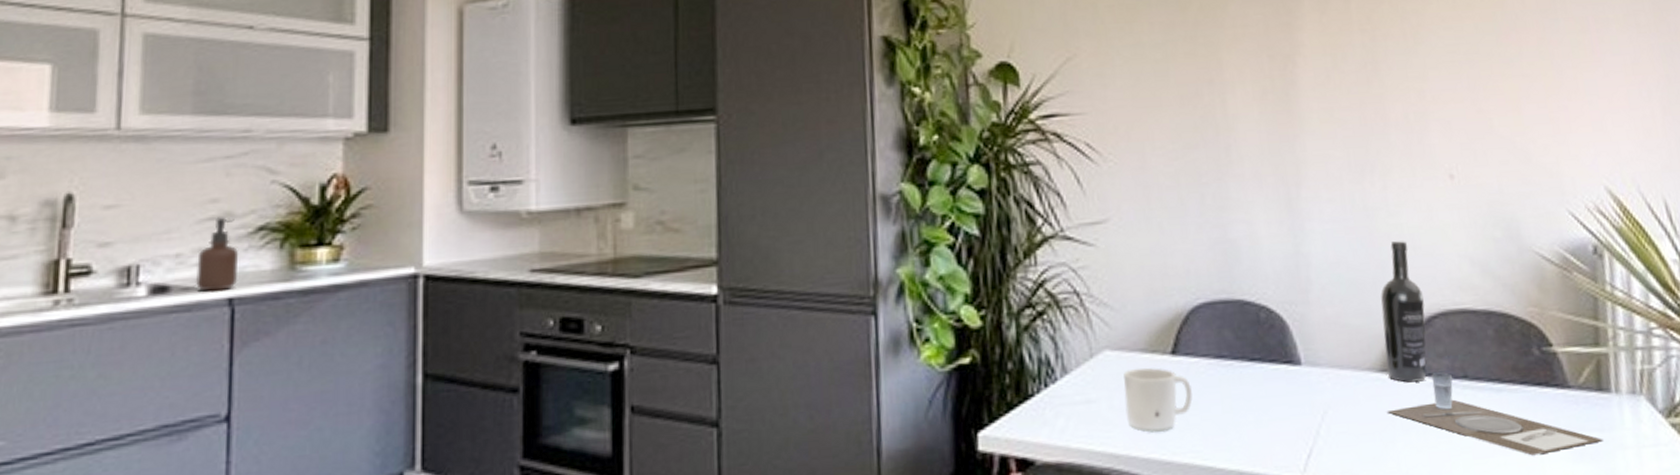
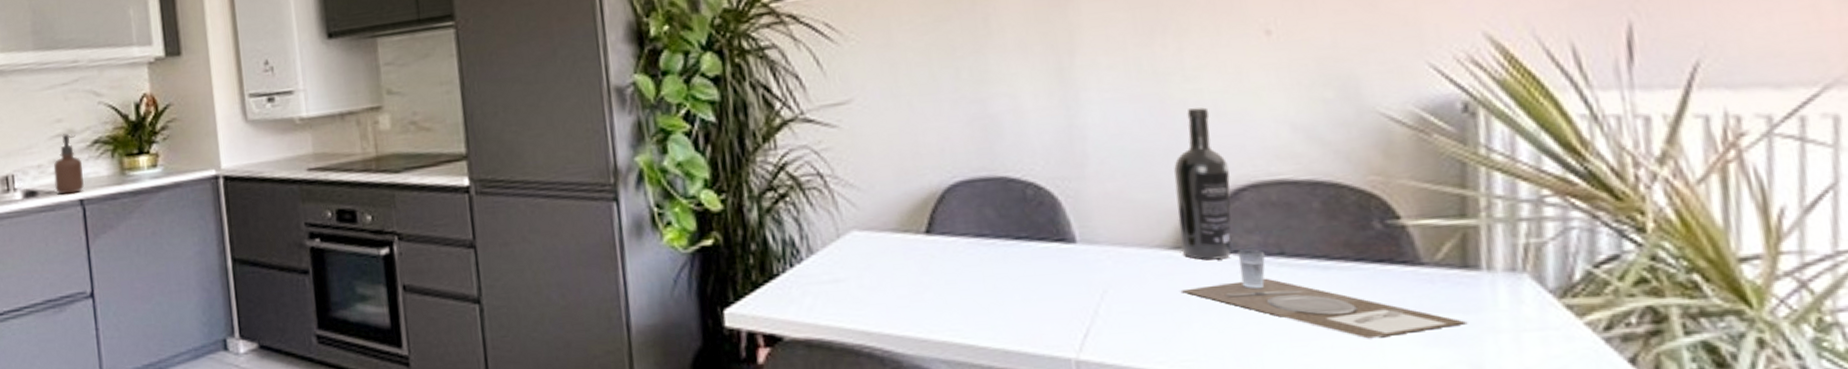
mug: present [1123,367,1193,433] -> none [873,247,950,311]

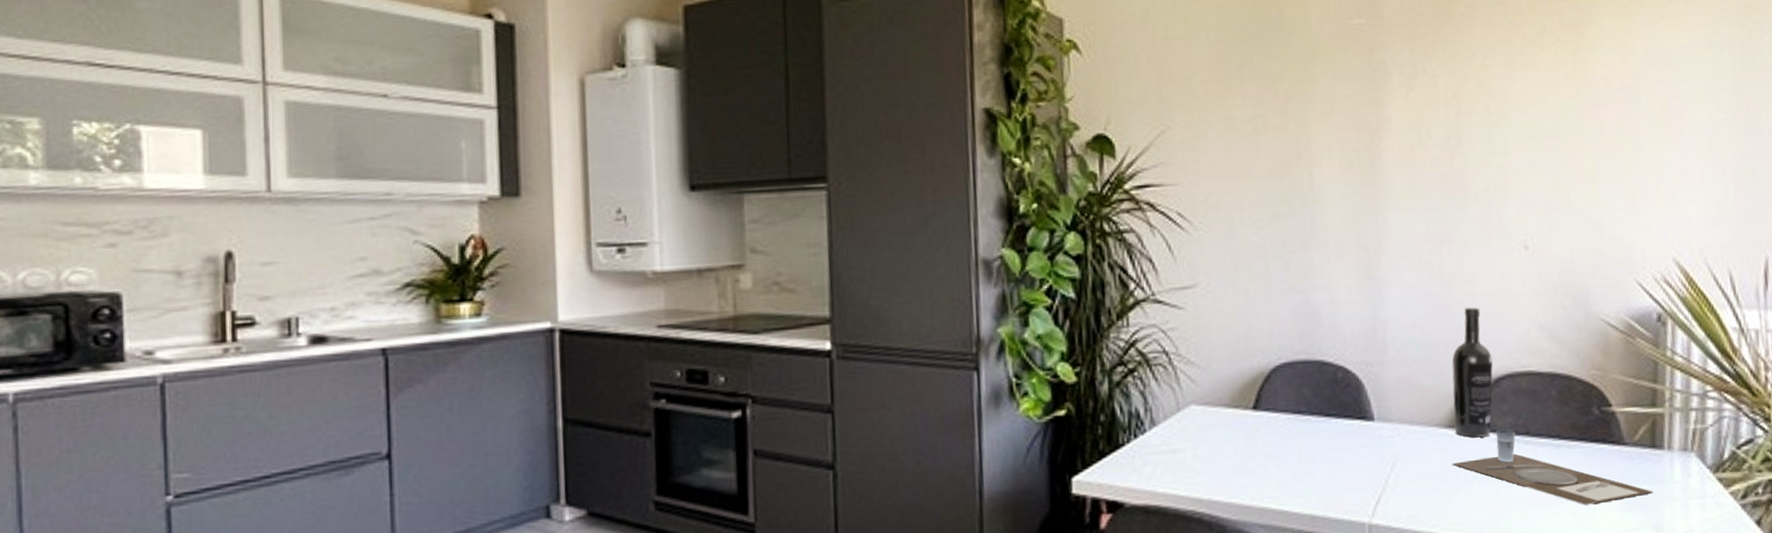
soap dispenser: present [53,133,85,194] -> none [350,274,390,342]

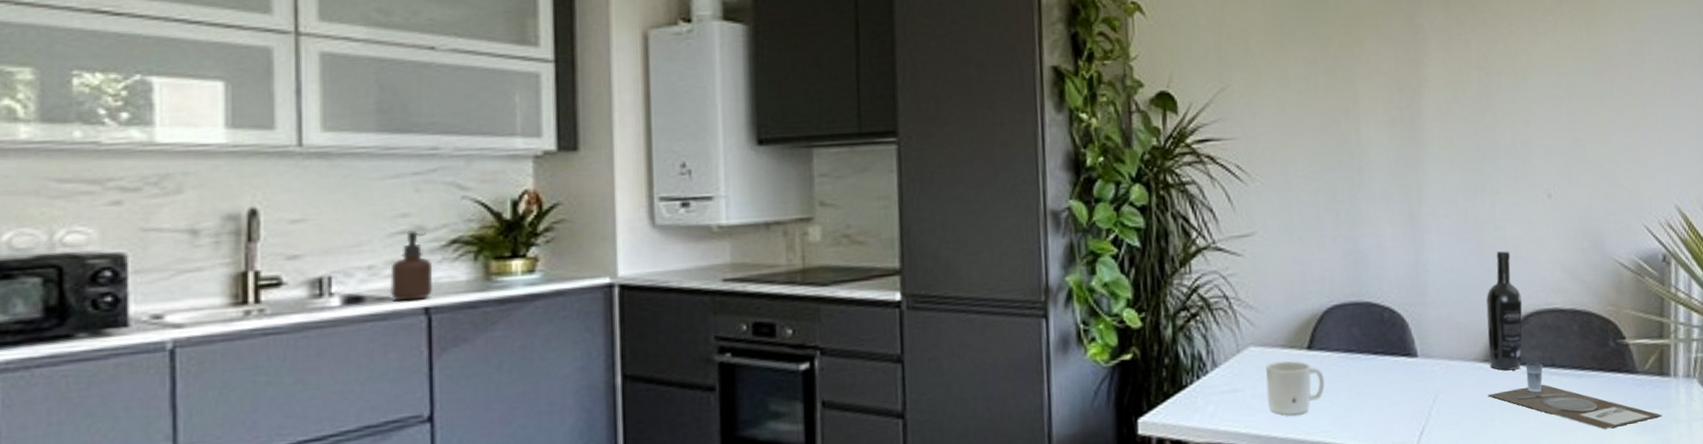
soap dispenser: none [350,274,390,342] -> present [389,230,434,301]
mug: none [1207,421,1271,480] -> present [1265,361,1325,416]

